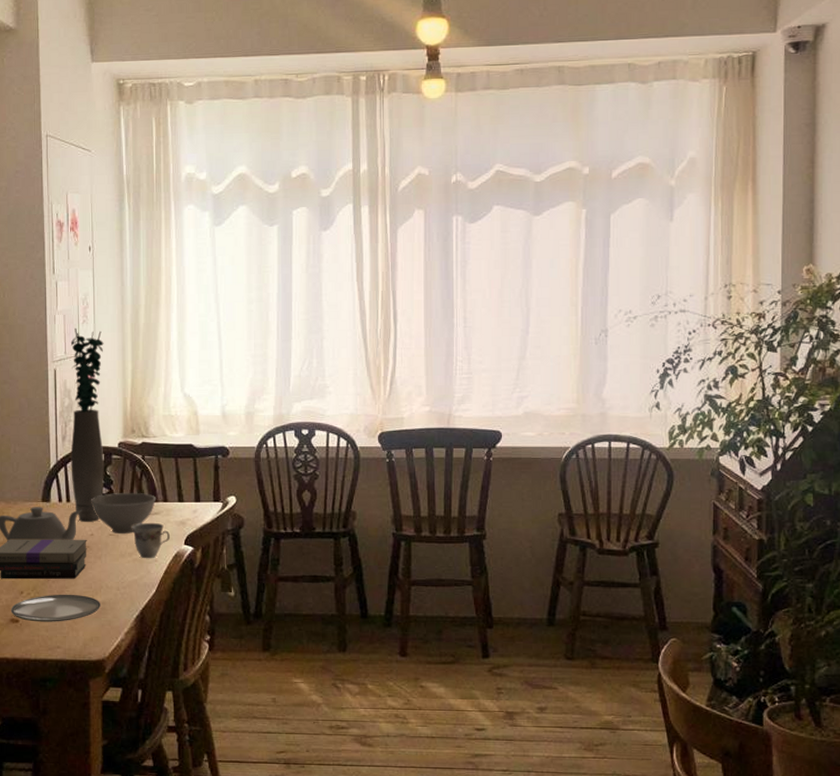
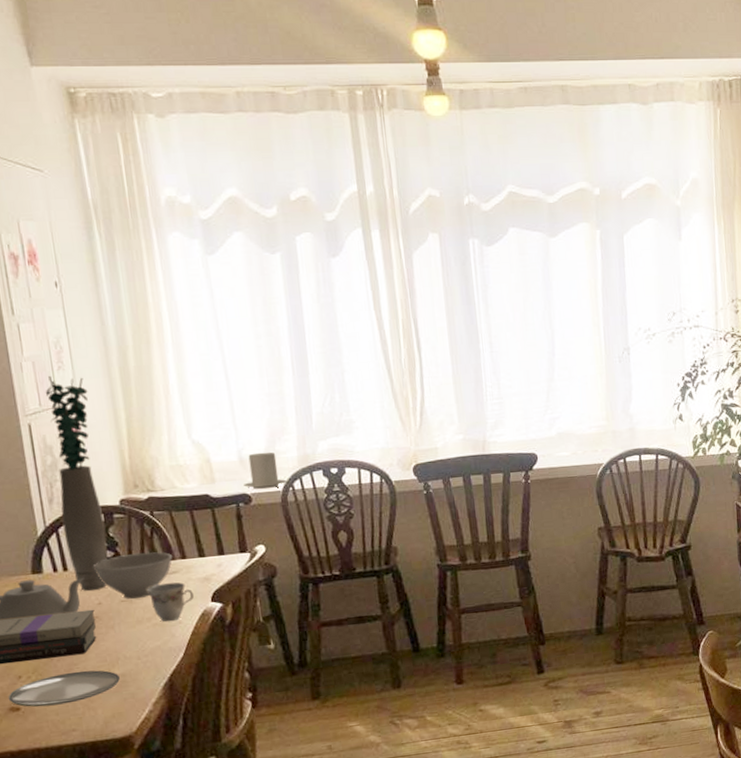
candle: none [224,409,262,444] -> present [244,452,287,490]

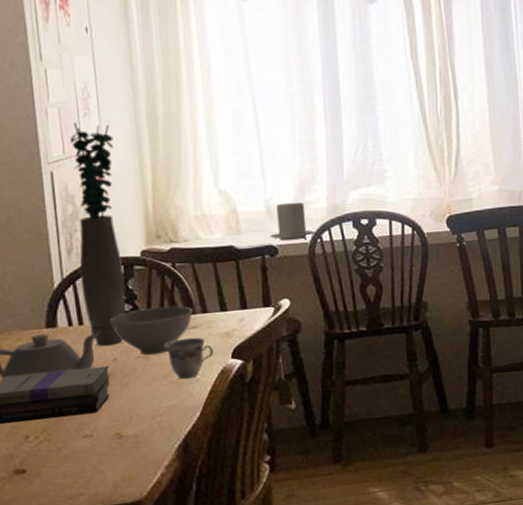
plate: present [8,670,121,707] -> none [13,430,133,470]

